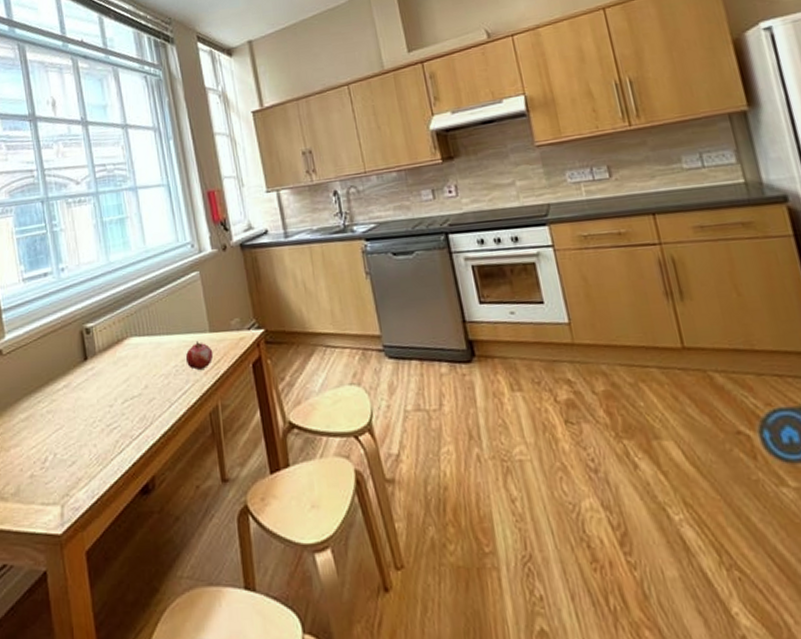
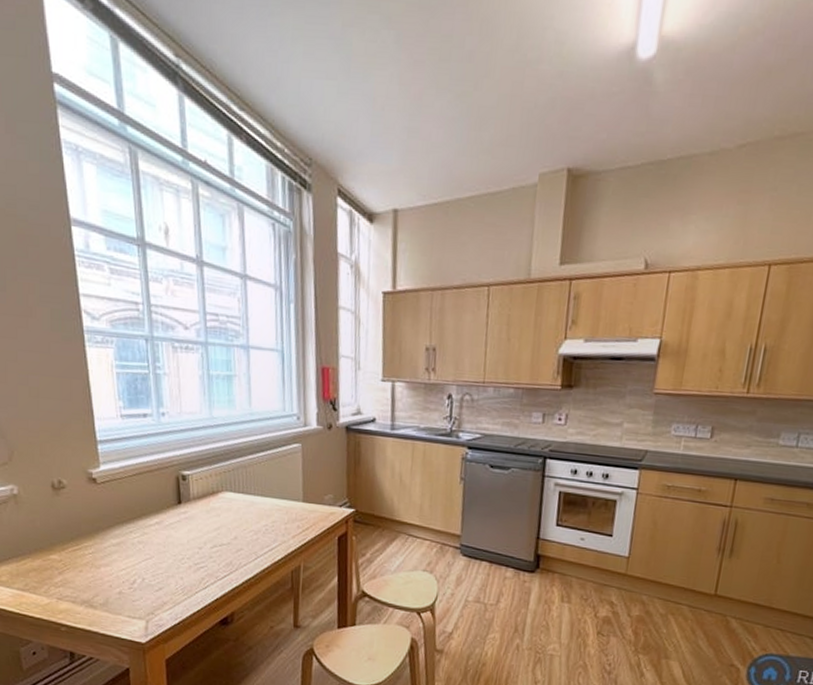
fruit: present [185,340,214,370] -> none [276,507,303,533]

